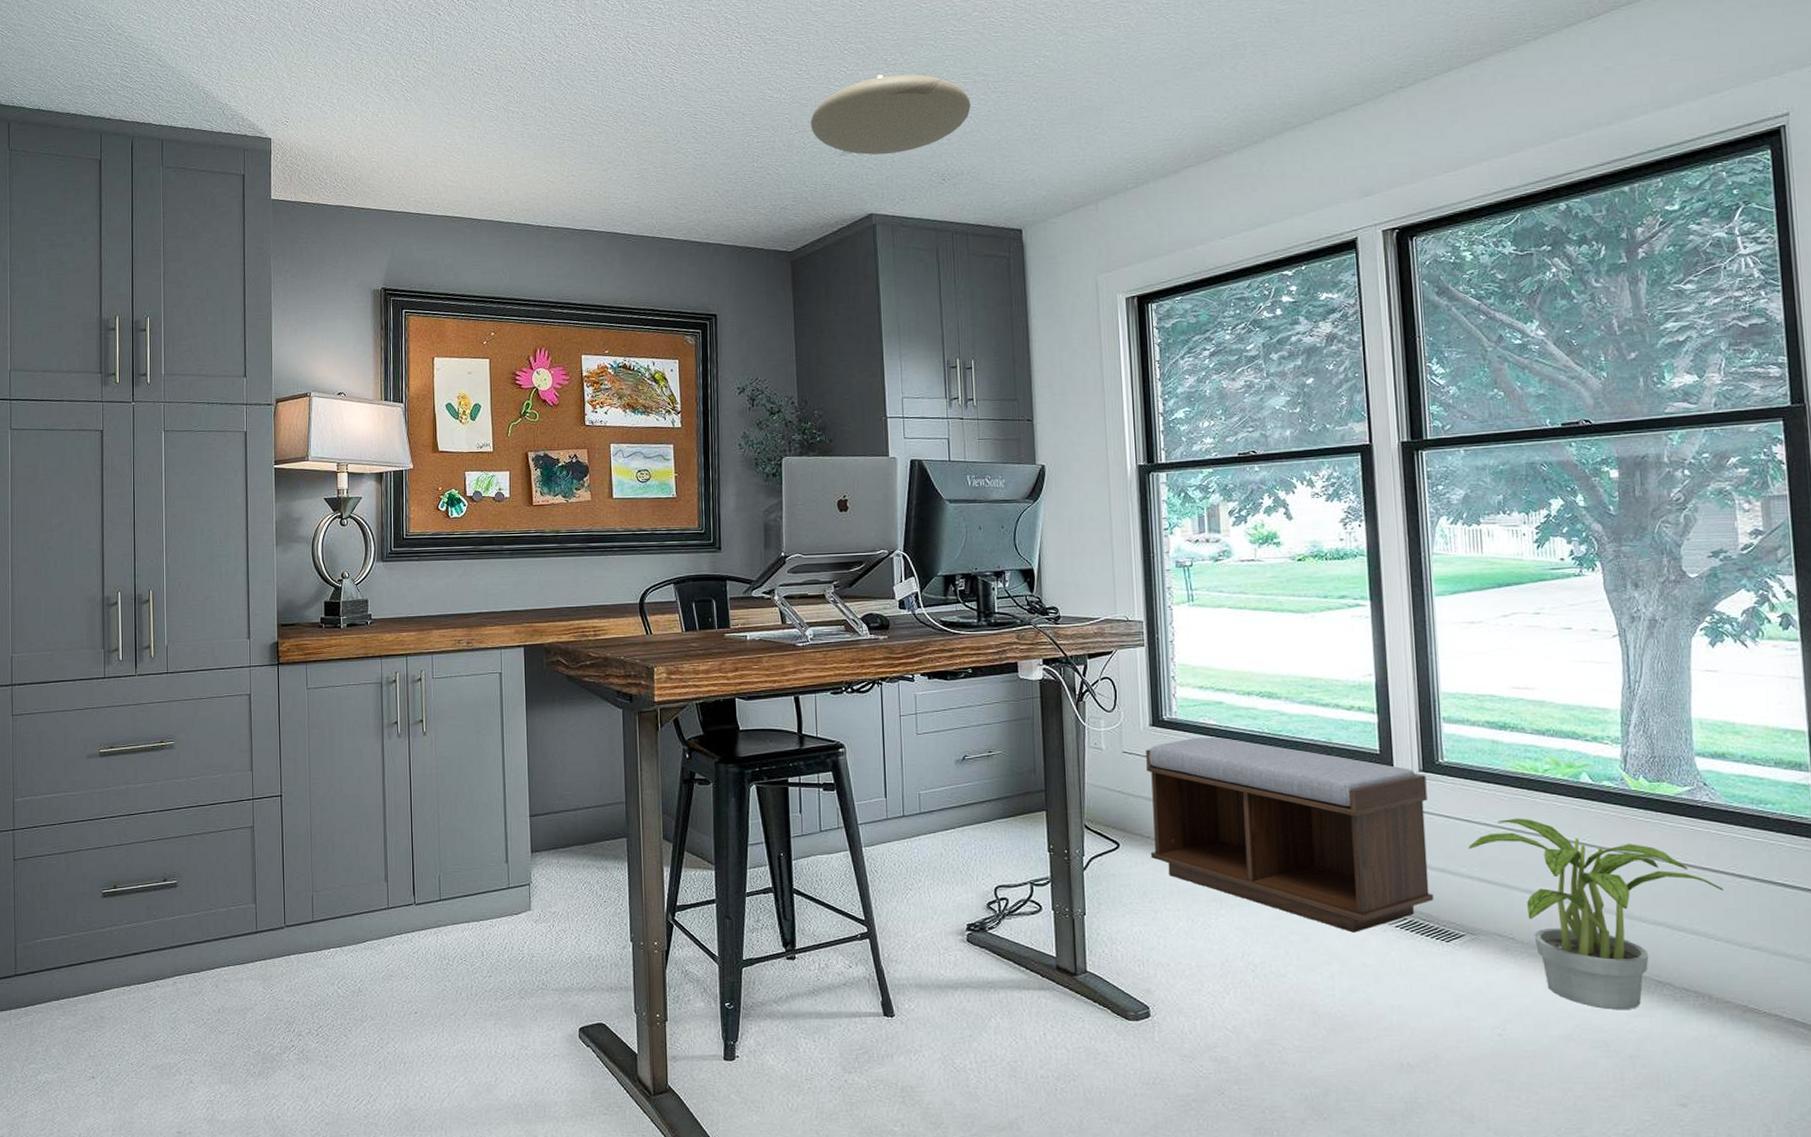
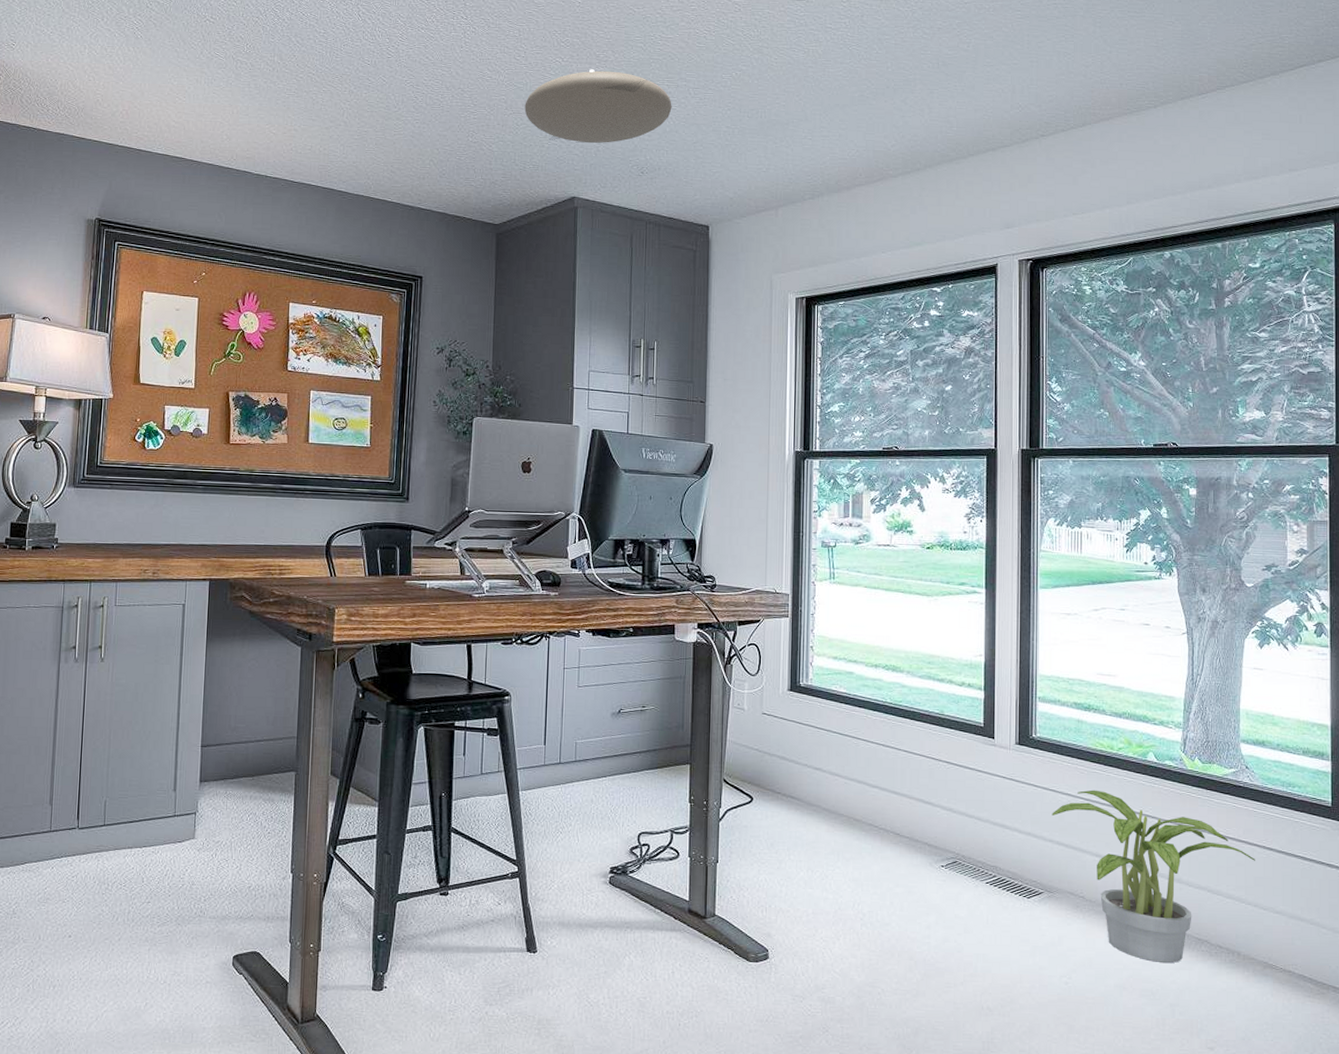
bench: present [1146,737,1434,933] -> none [779,704,1021,887]

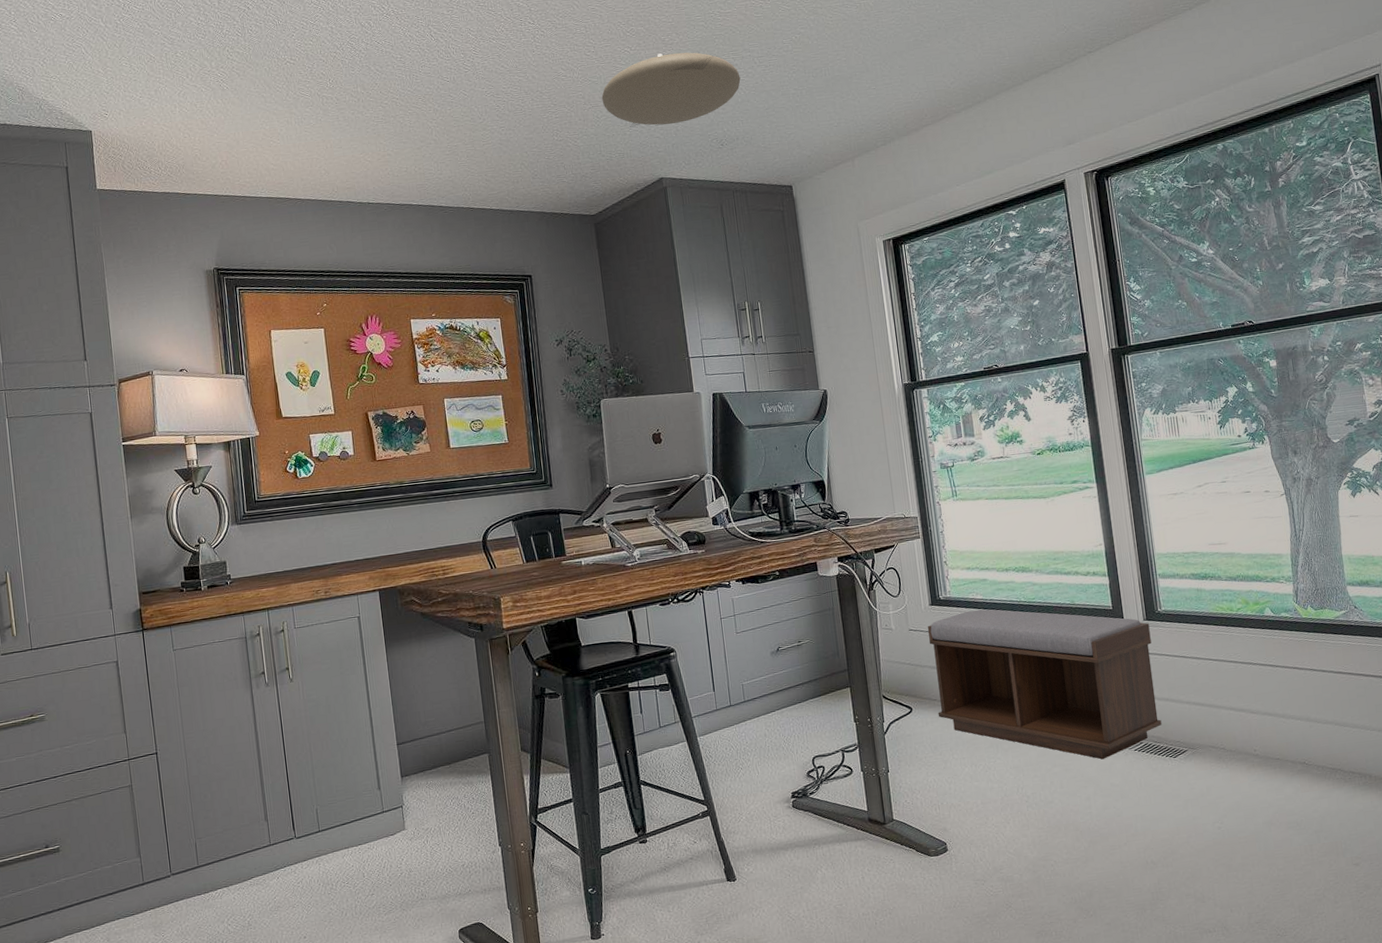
bench: none [779,704,1021,887] -> present [928,609,1162,760]
potted plant: present [1052,789,1255,963] -> none [1185,650,1374,796]

